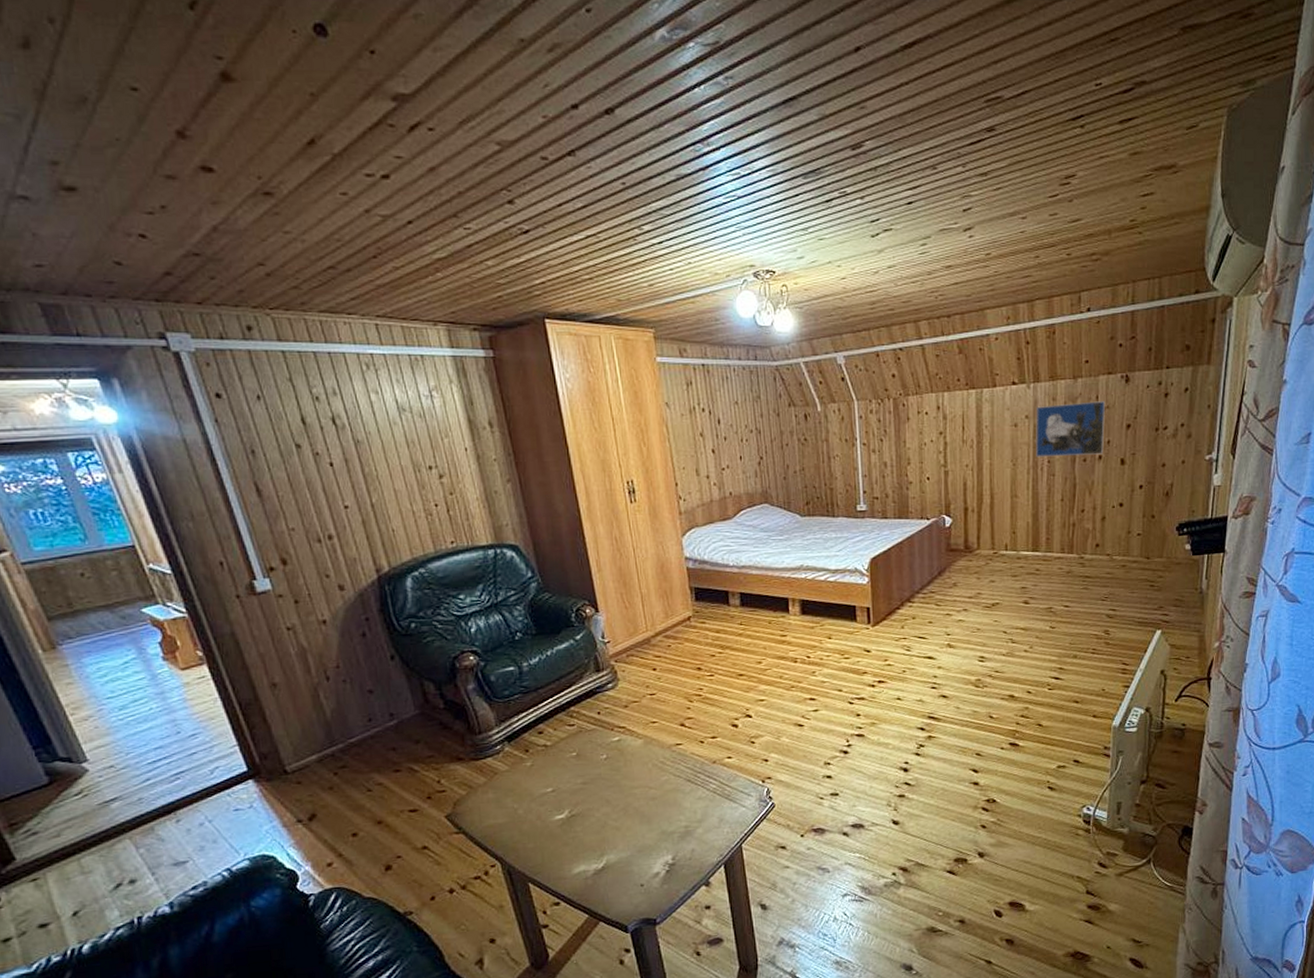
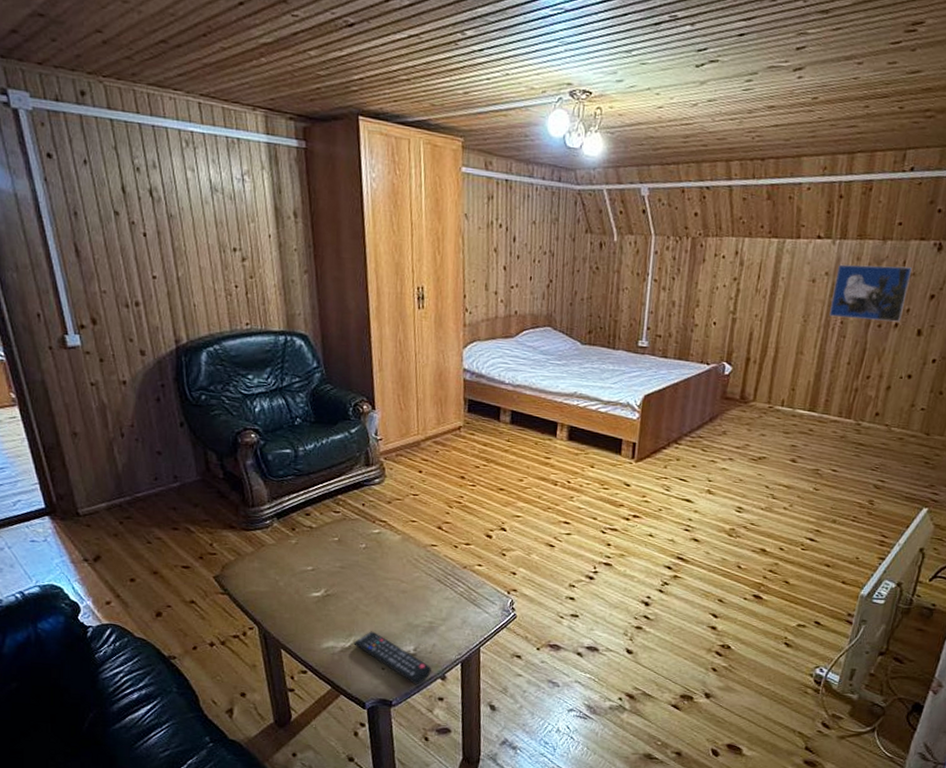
remote control: none [606,846,694,897] -> present [353,631,431,685]

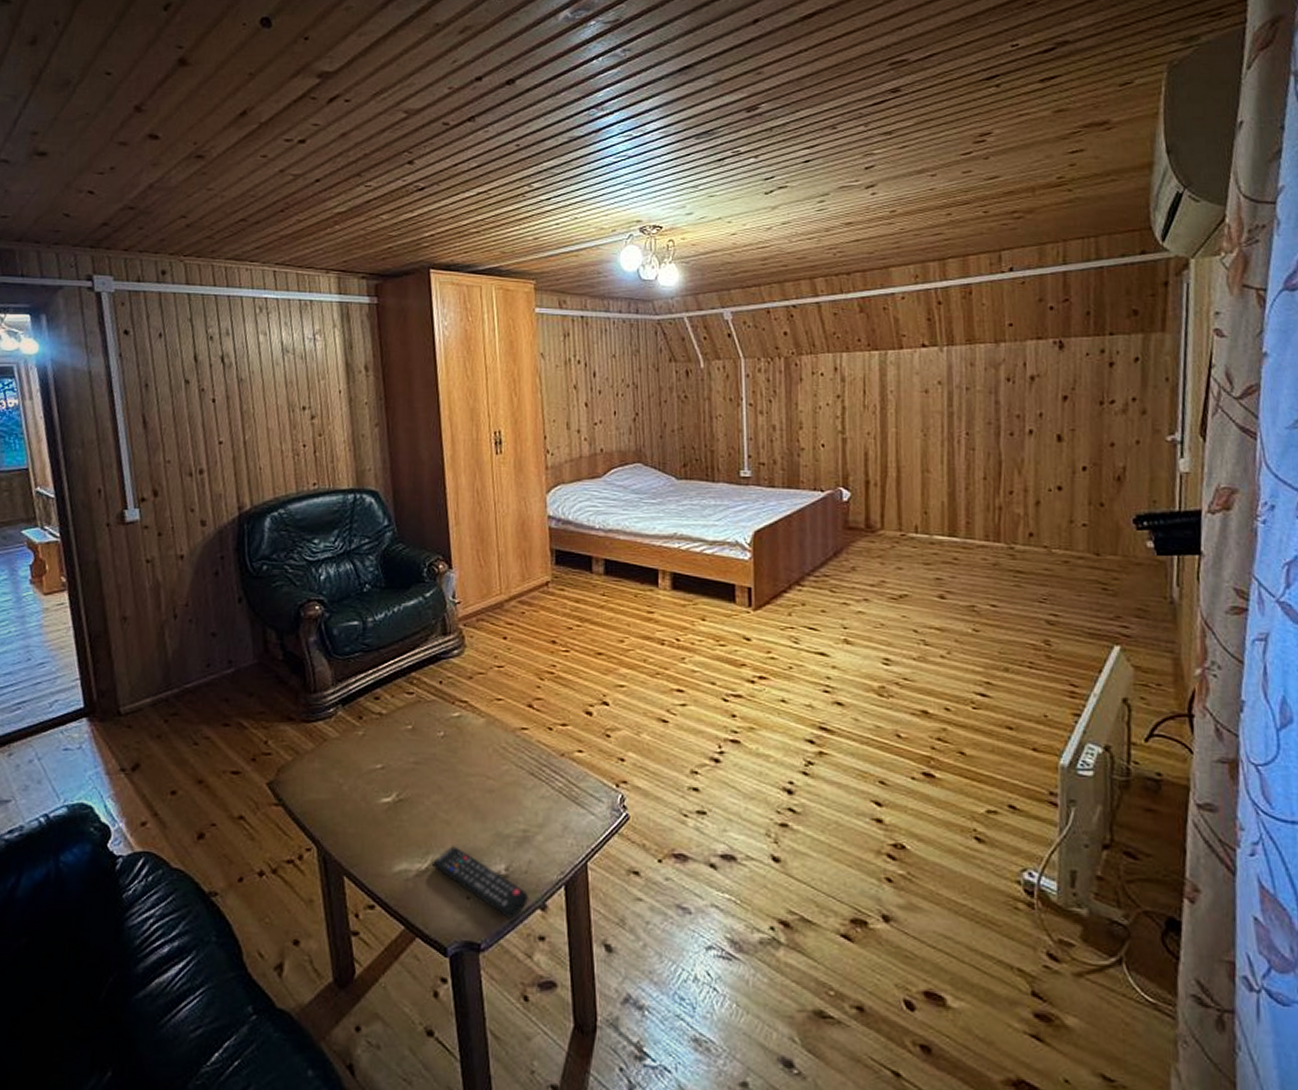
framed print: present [829,264,912,322] -> none [950,368,1035,429]

